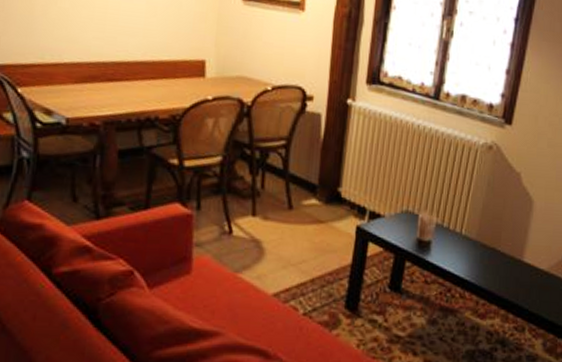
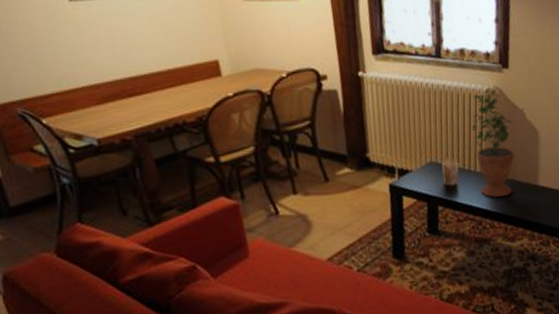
potted plant: none [456,142,506,265] -> present [471,88,515,198]

